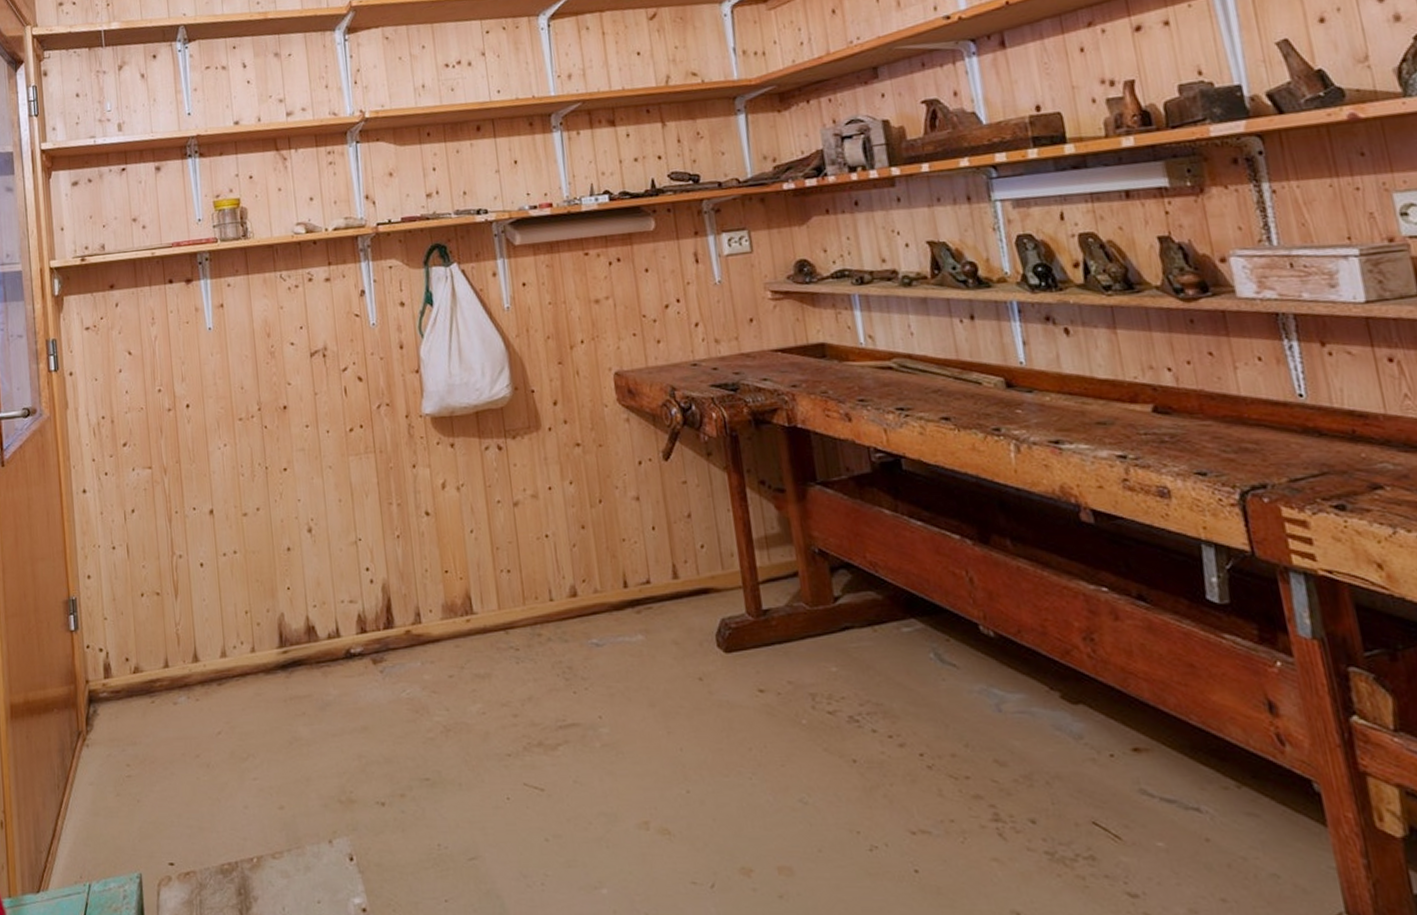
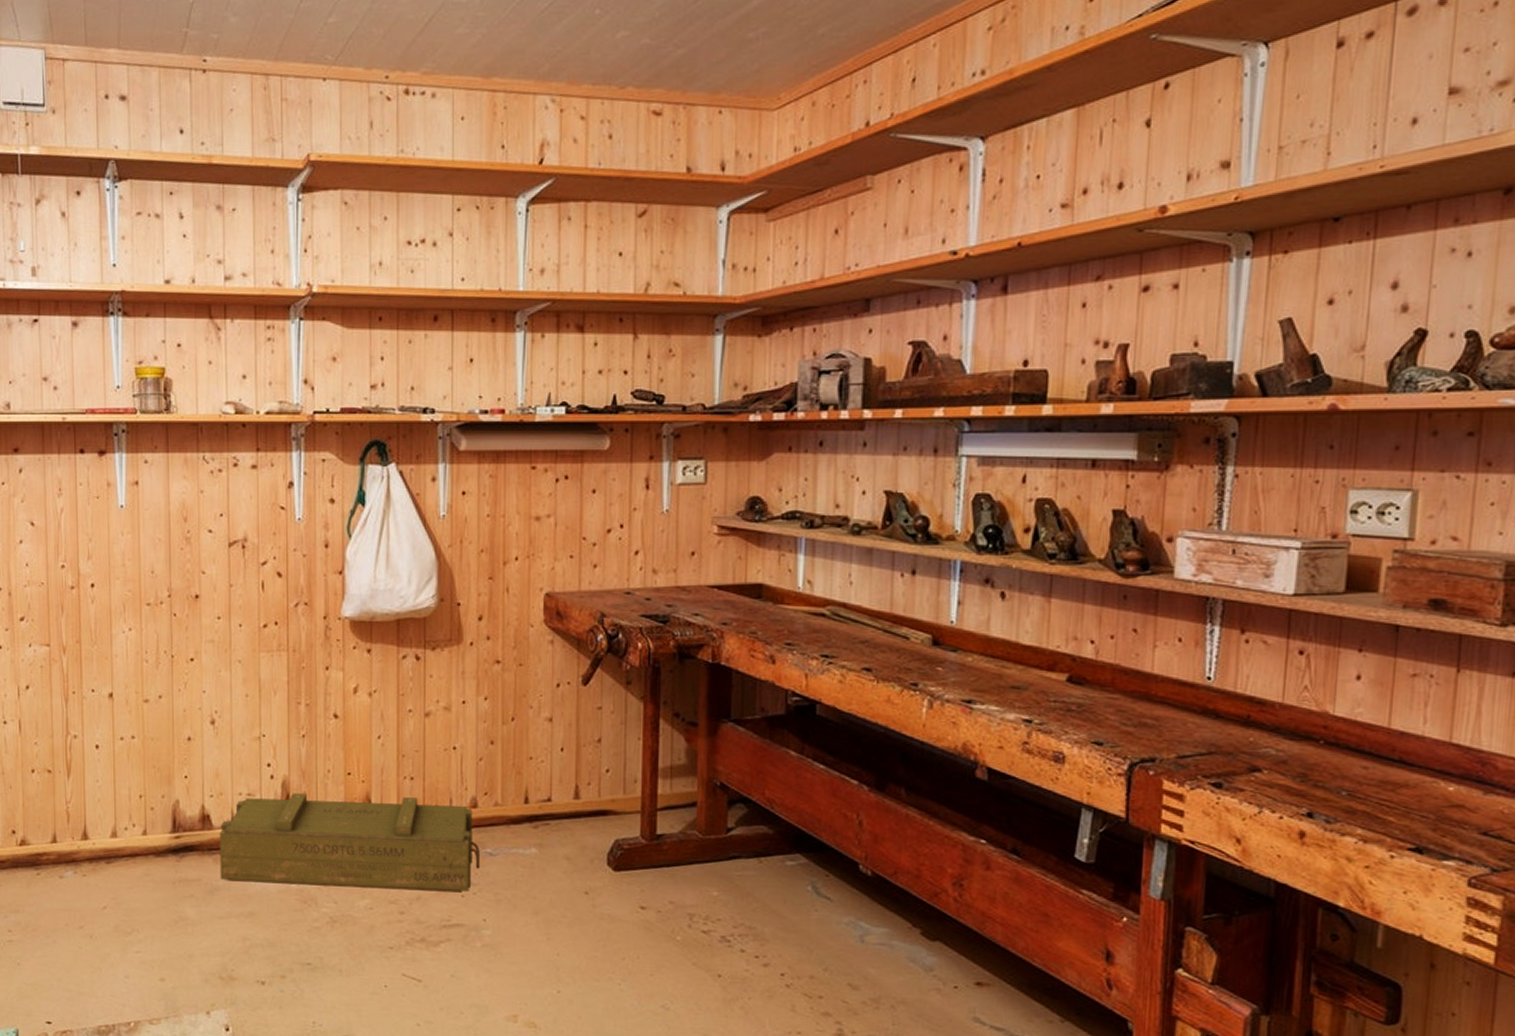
wooden crate: none [325,591,588,695] -> present [219,793,480,892]

